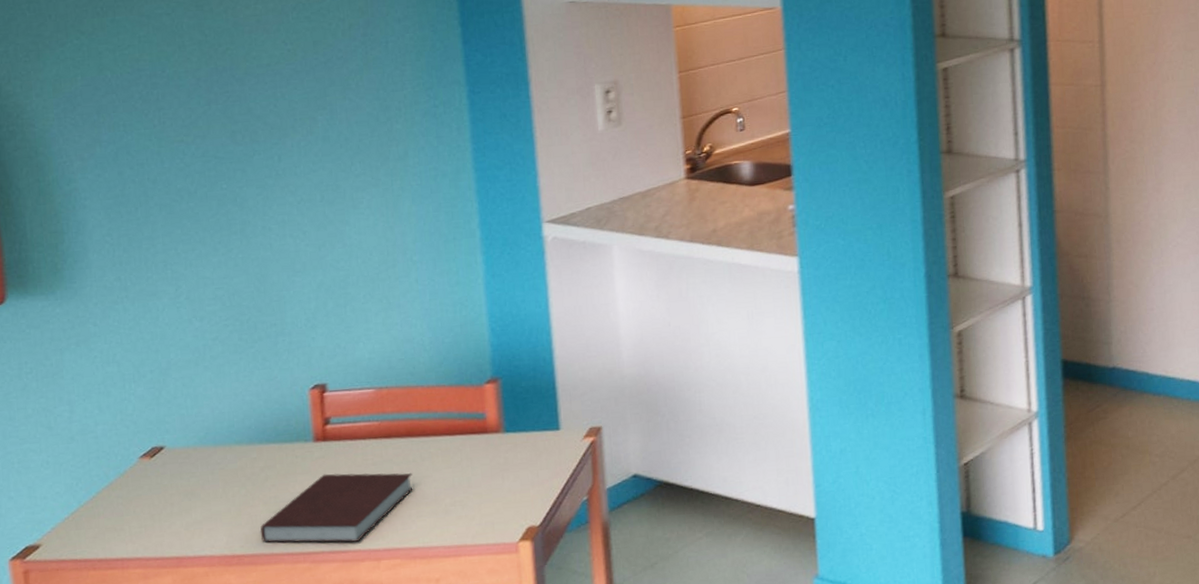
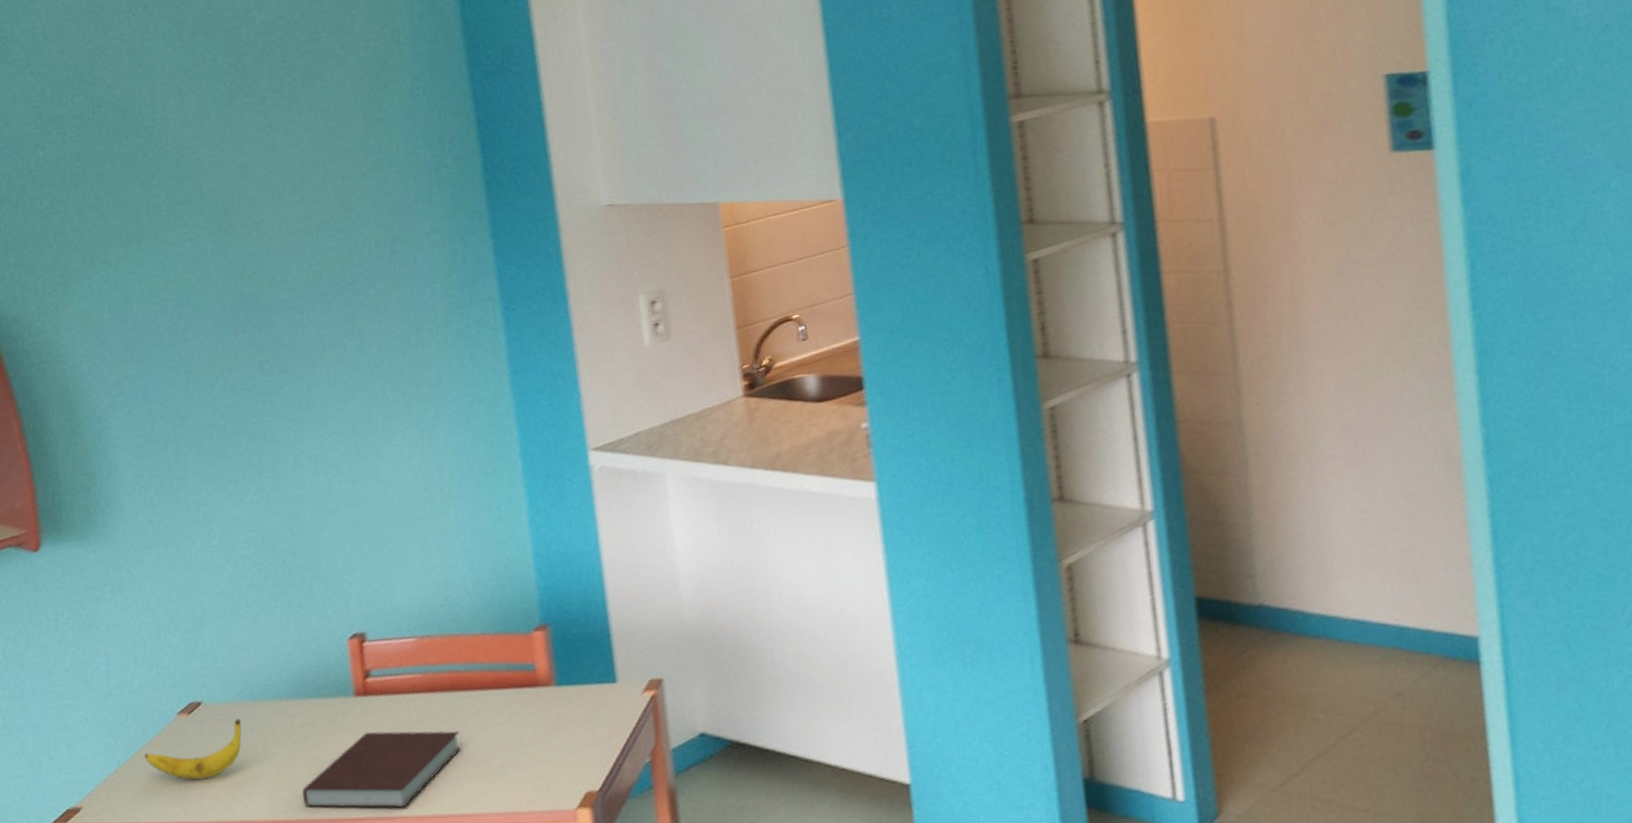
banana: none [105,462,204,519] -> present [144,718,242,781]

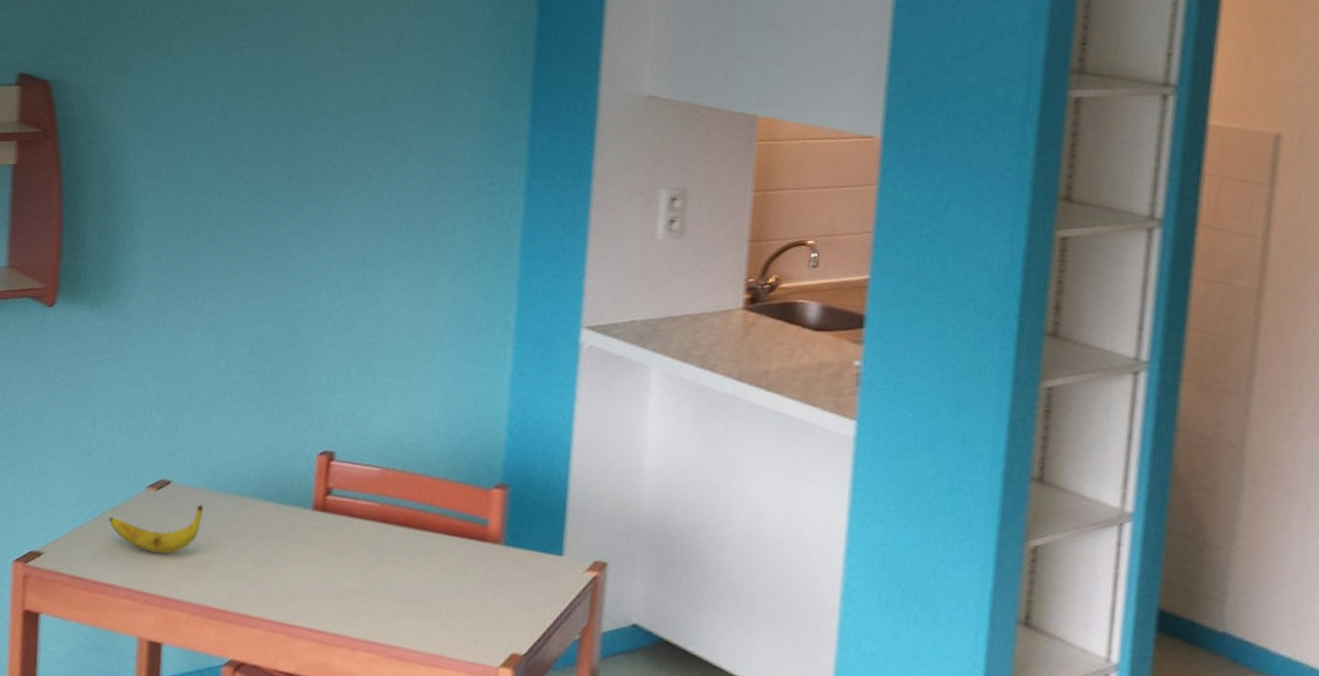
notebook: present [302,730,462,809] -> none [245,546,403,625]

